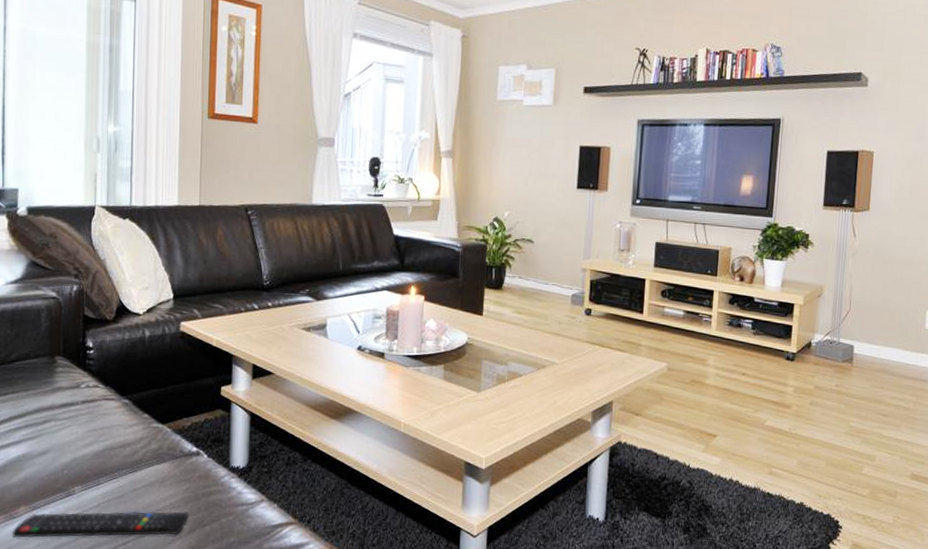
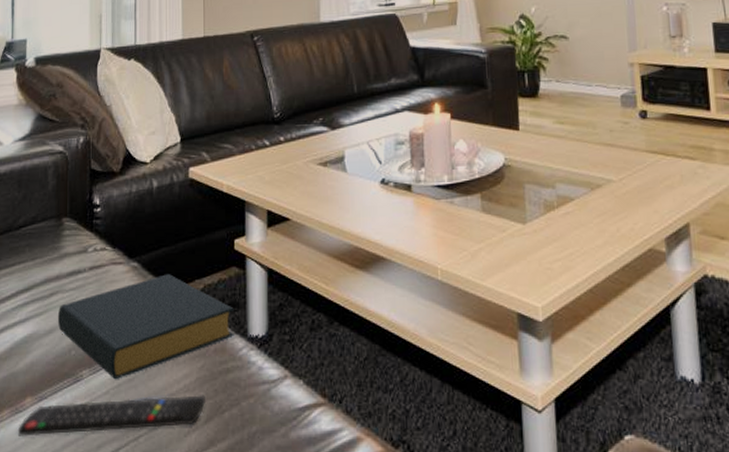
hardback book: none [50,411,218,495] -> present [57,274,234,379]

